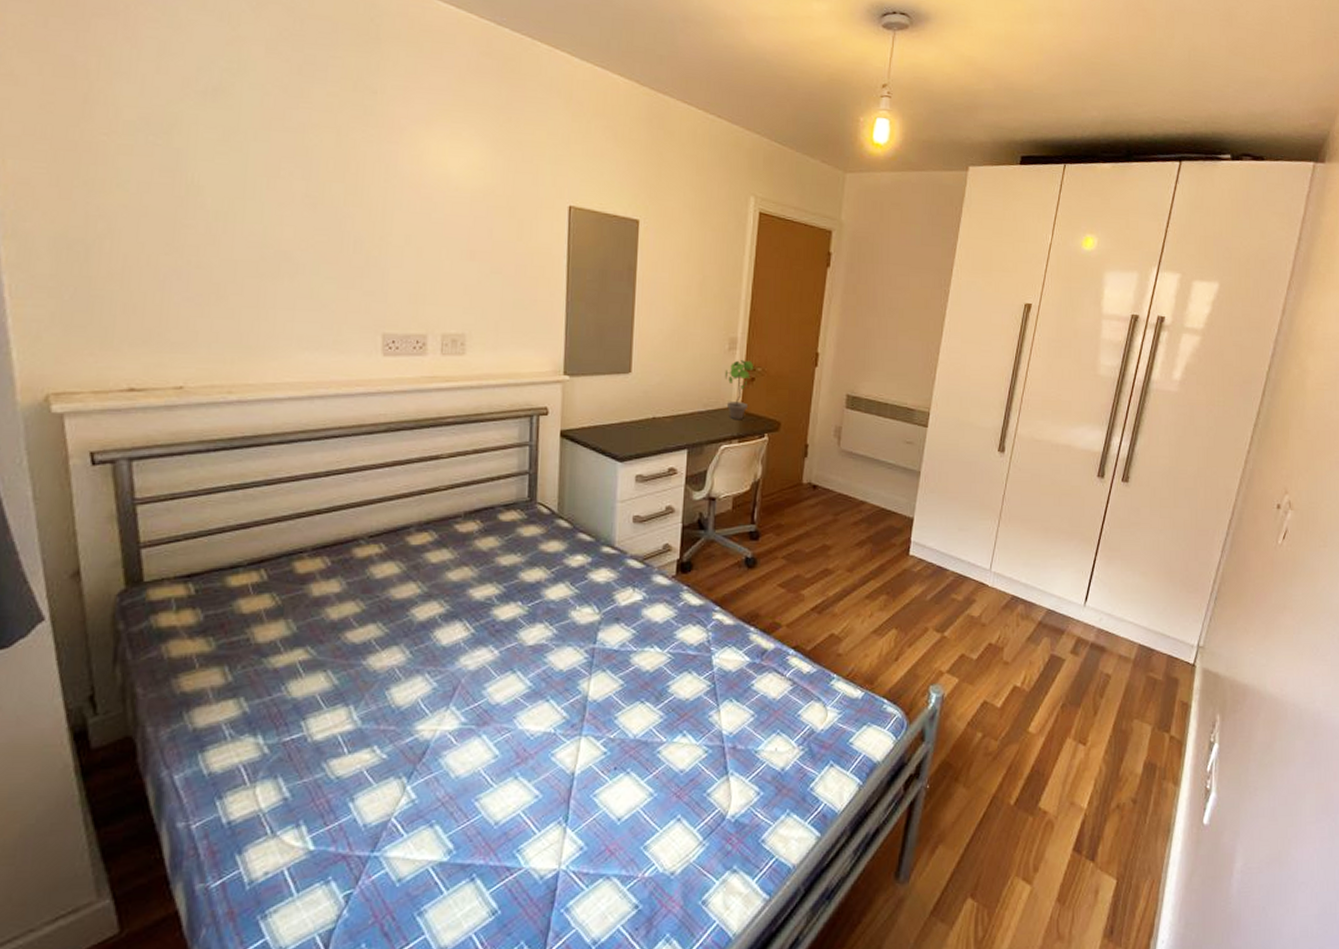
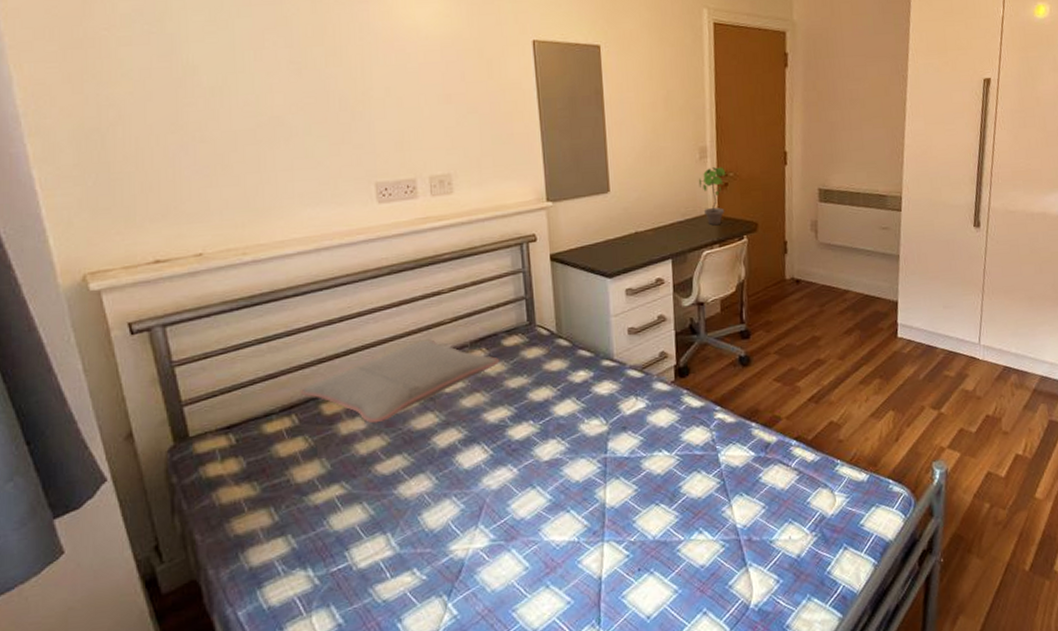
pillow: none [272,505,494,588] -> present [300,339,500,424]

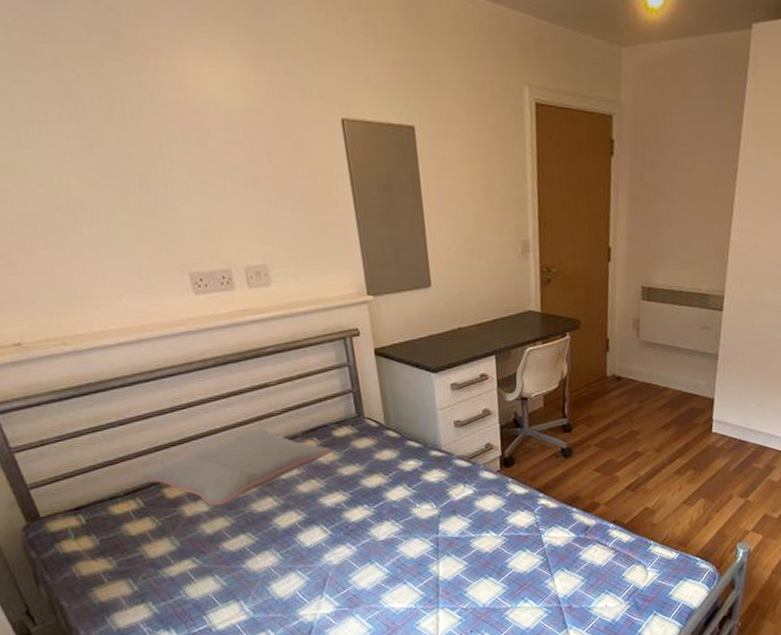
potted plant: present [698,167,726,226] -> none [521,262,549,323]

